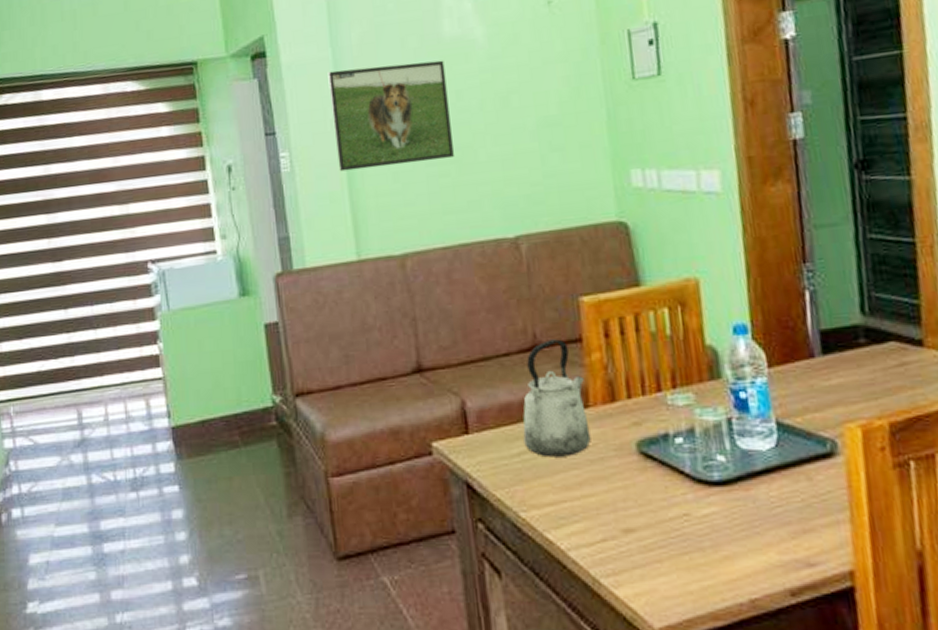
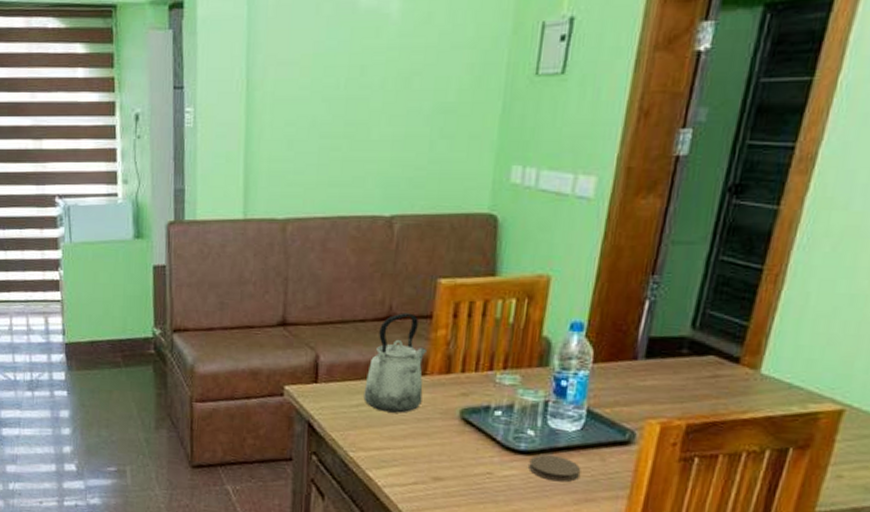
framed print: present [328,60,454,172] -> none [238,30,355,133]
coaster: none [727,482,789,514] -> present [529,455,581,482]

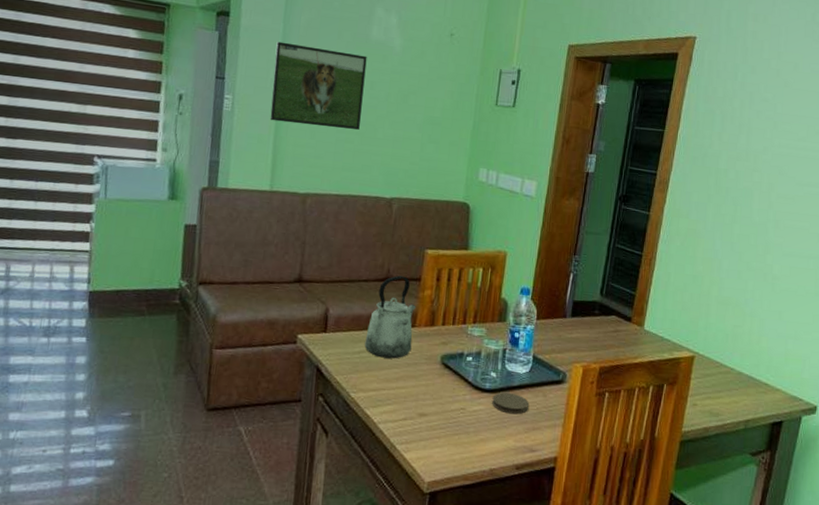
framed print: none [238,30,355,133] -> present [270,41,367,130]

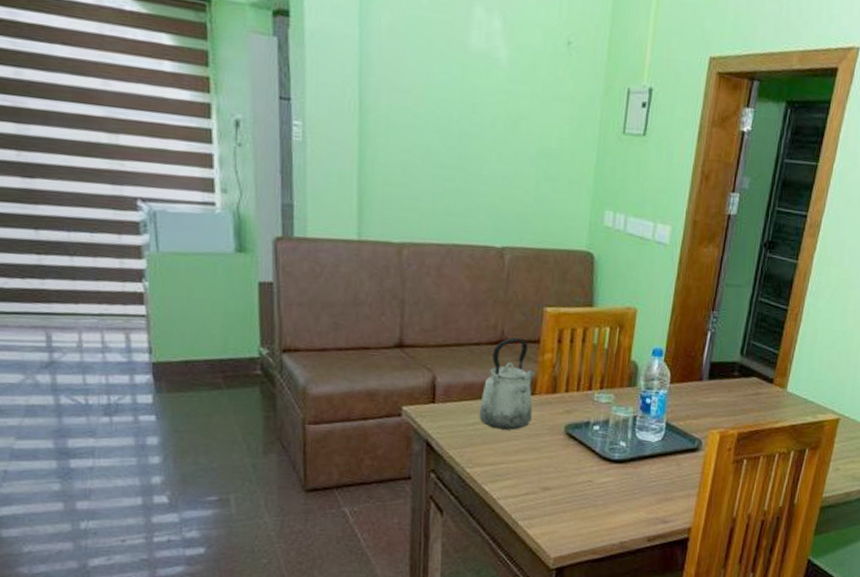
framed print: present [270,41,367,130] -> none [351,50,466,165]
coaster: present [492,392,530,415] -> none [621,463,662,485]

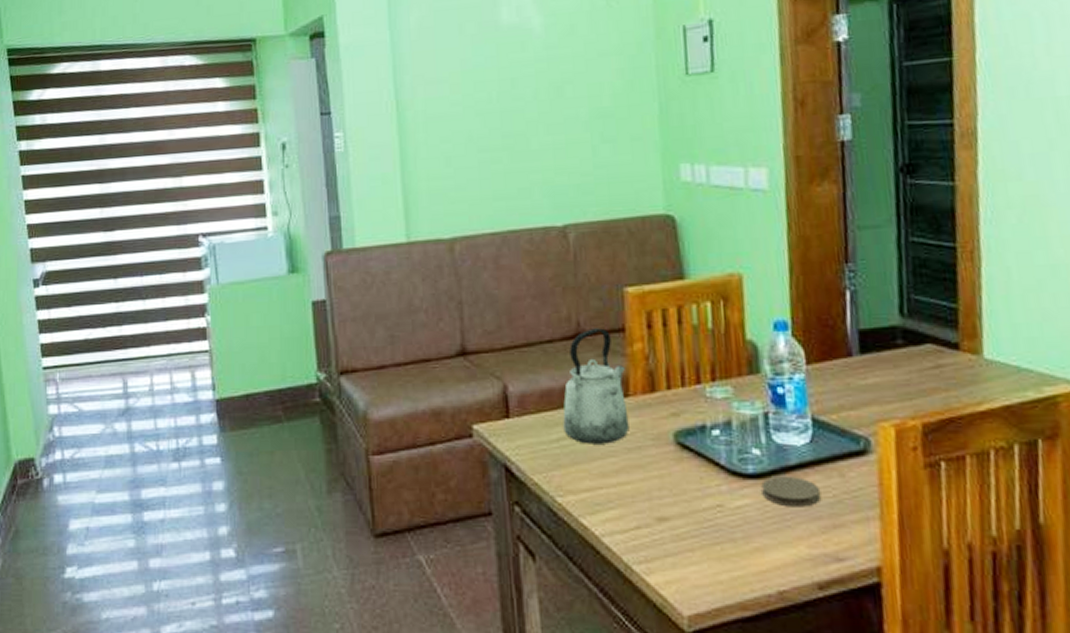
coaster: none [621,463,662,485] -> present [761,477,821,507]

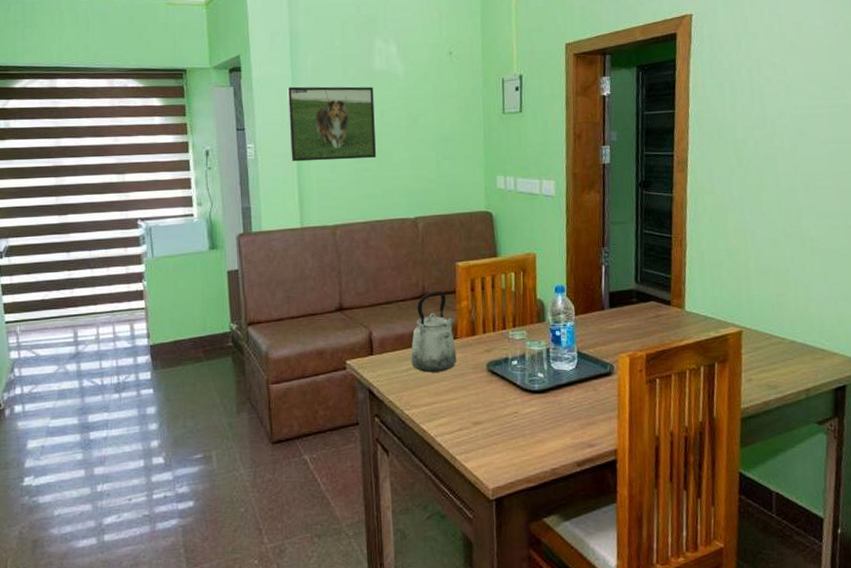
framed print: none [385,47,506,154] -> present [287,86,376,162]
coaster: present [761,477,821,507] -> none [543,391,581,412]

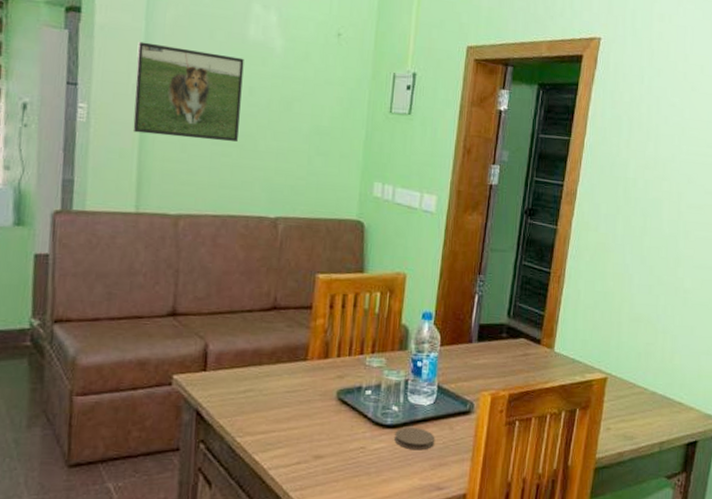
kettle: present [411,291,457,373] -> none [250,304,307,397]
coaster: none [543,391,581,412] -> present [394,428,435,451]

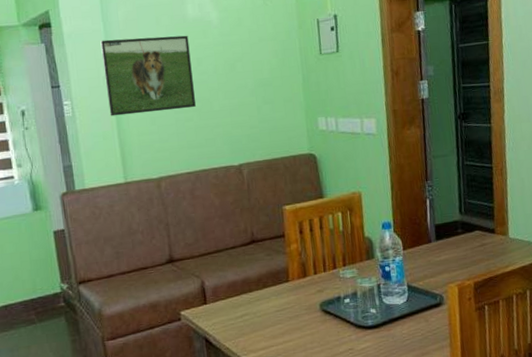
coaster: present [394,428,435,451] -> none [377,325,414,345]

